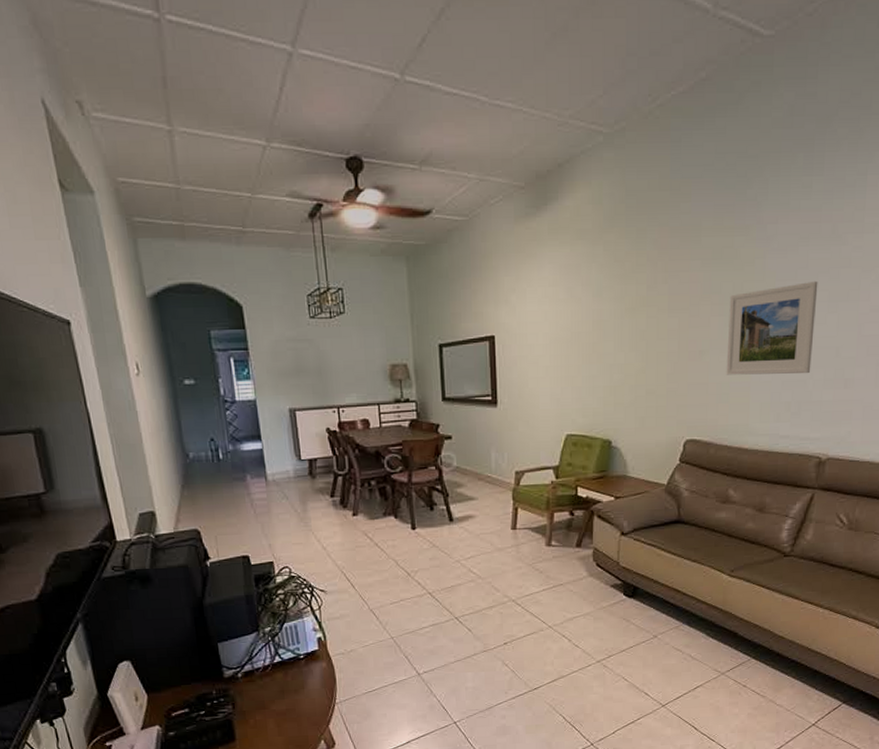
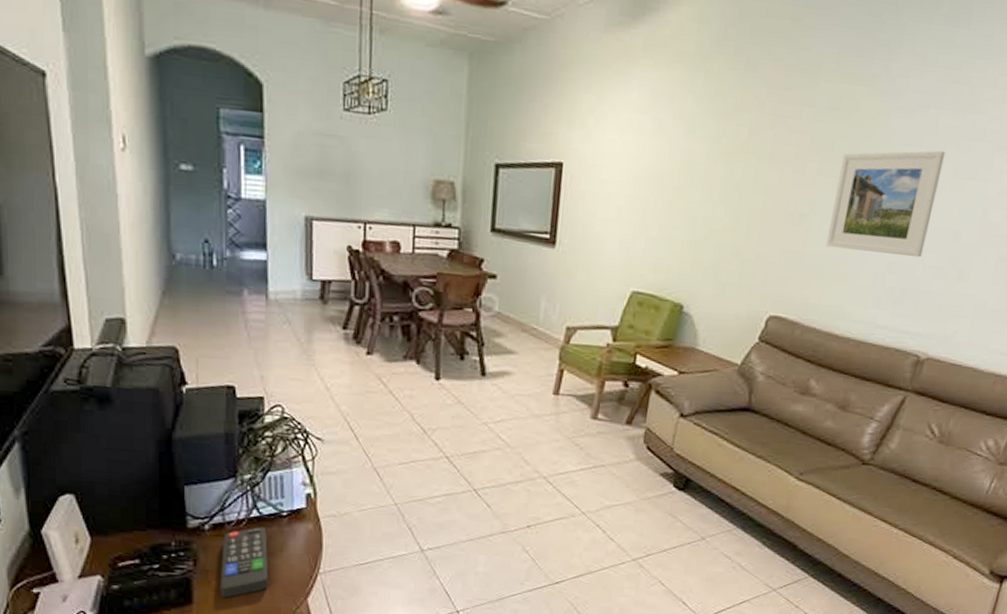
remote control: none [254,670,296,733] -> present [219,527,269,598]

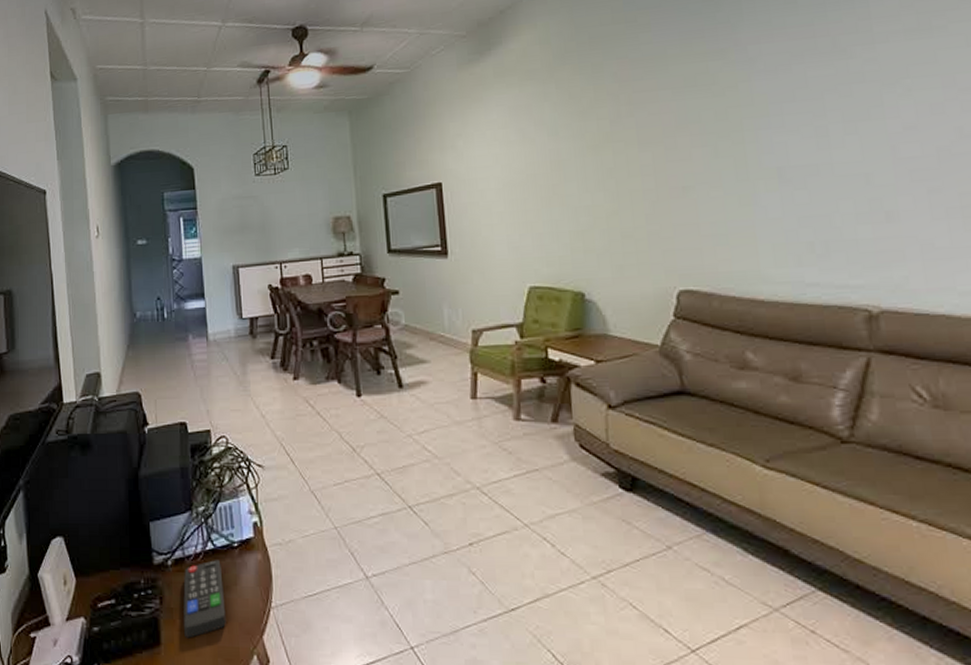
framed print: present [826,150,946,257] -> none [712,100,835,213]

